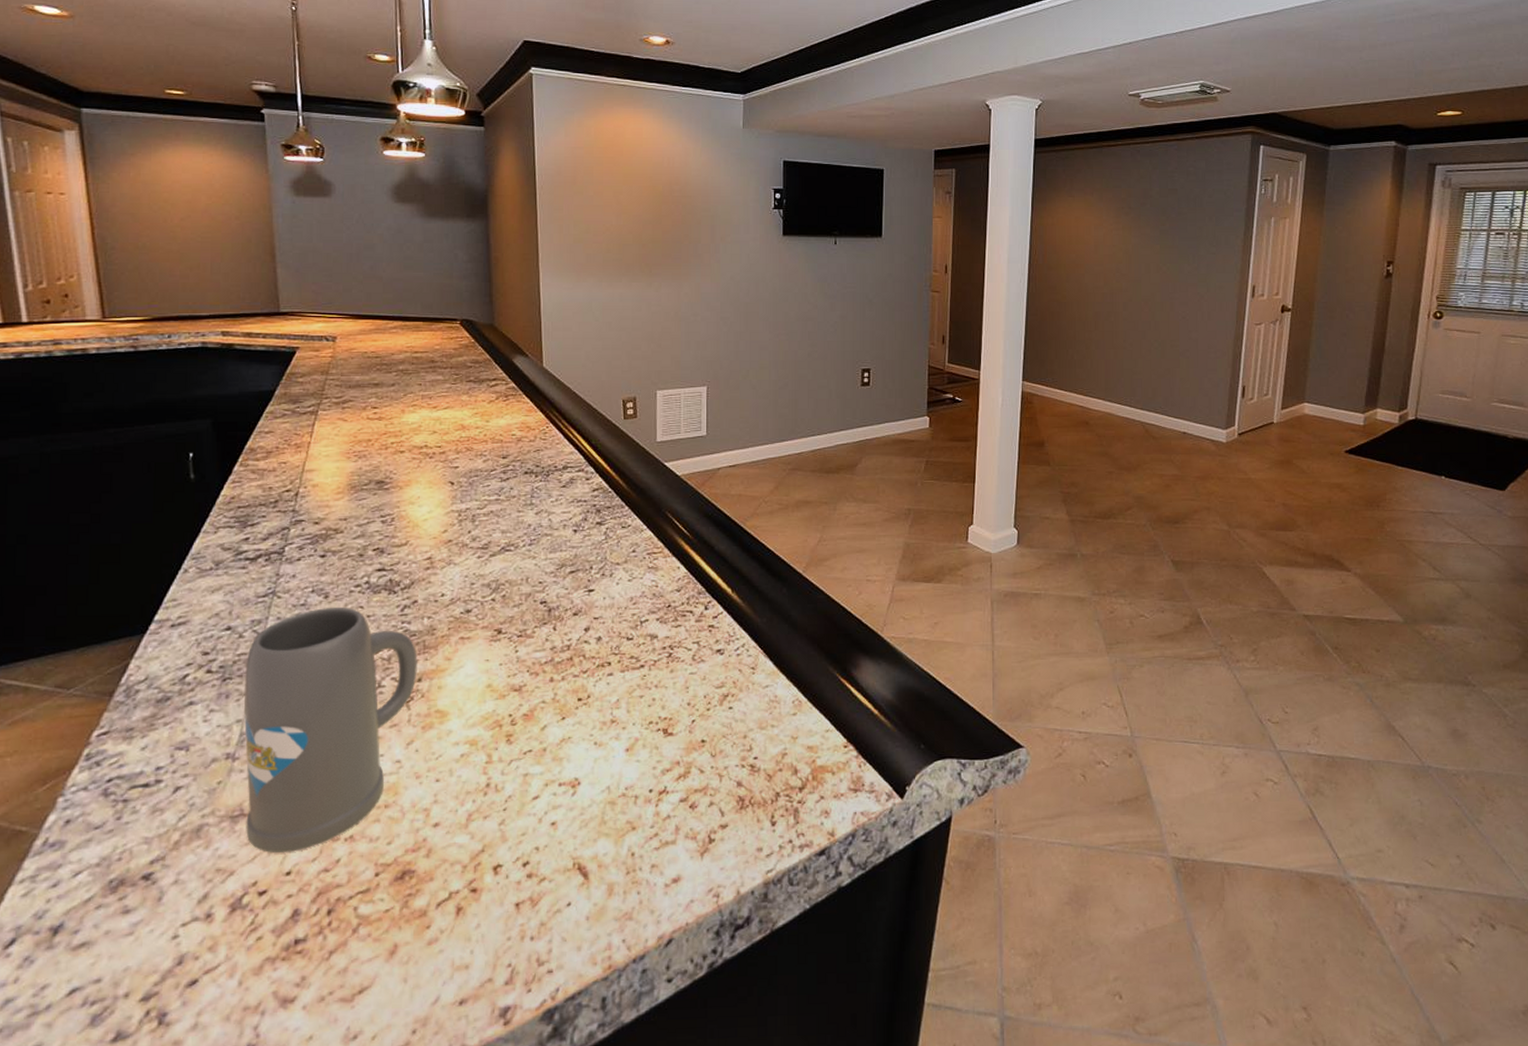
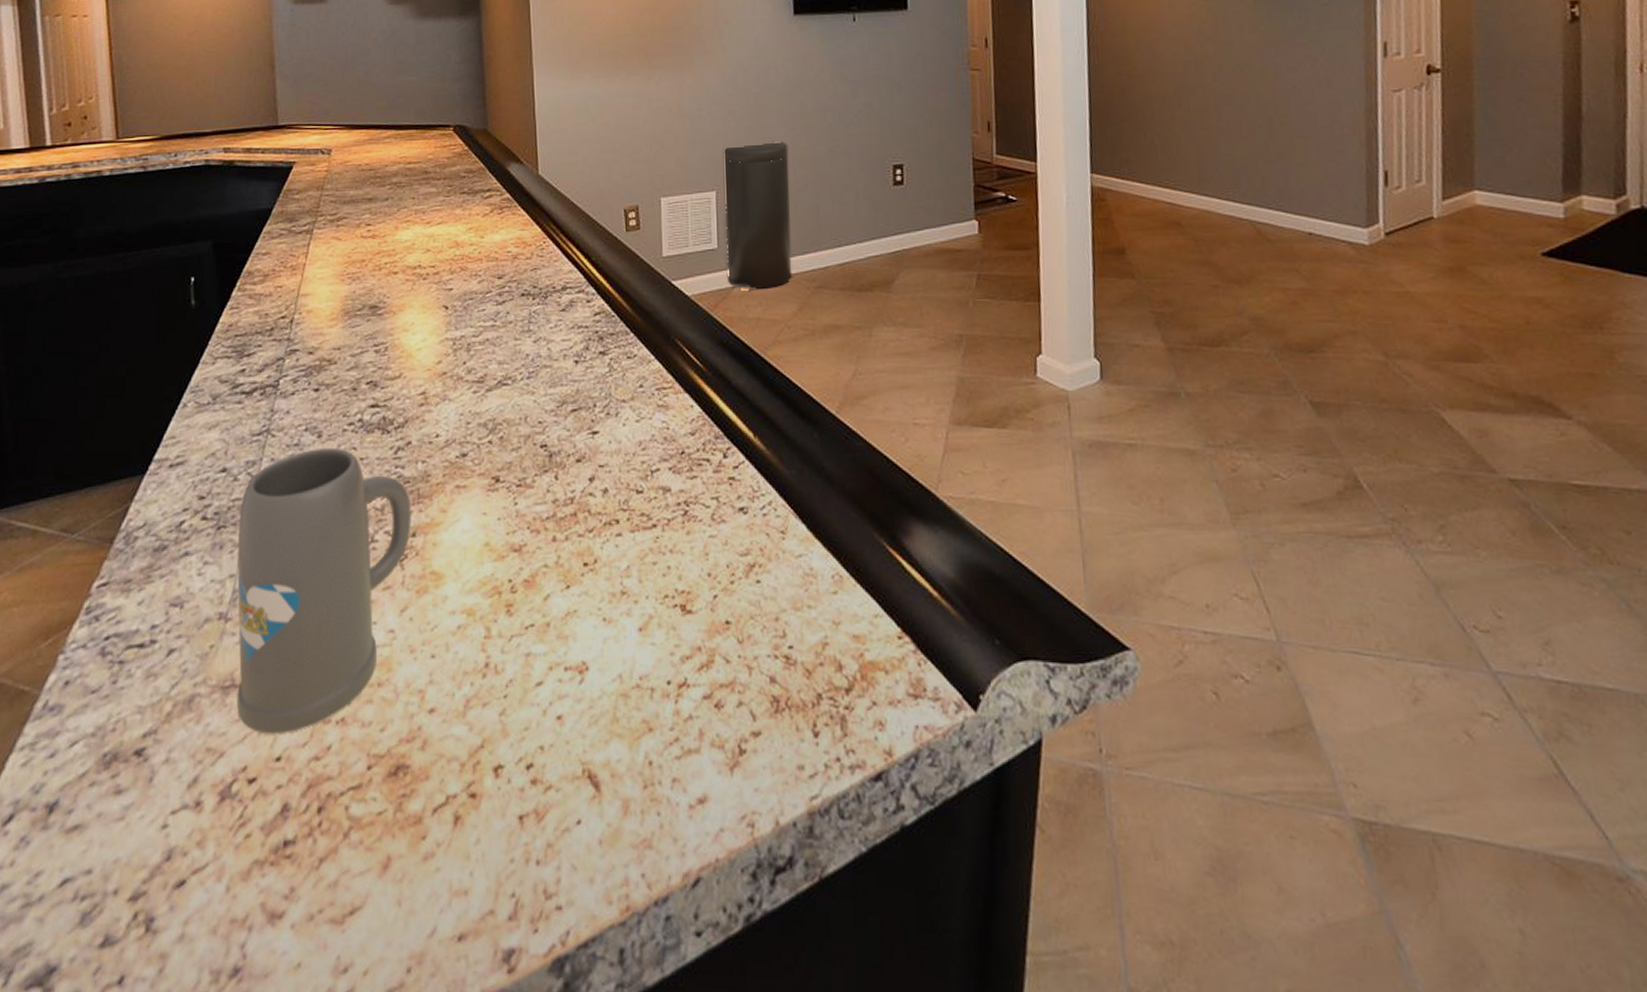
pedal bin: none [713,344,772,470] -> present [722,140,792,289]

